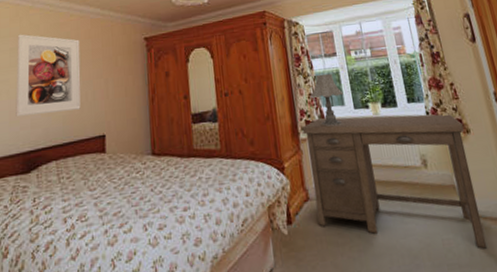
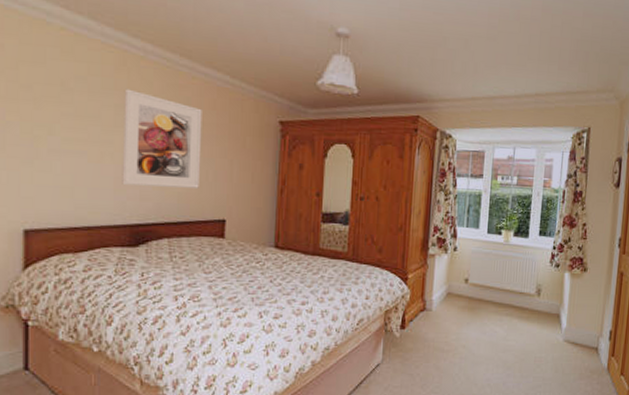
desk: present [302,114,488,249] -> none [430,238,583,368]
table lamp: present [310,73,344,127] -> none [448,193,481,247]

